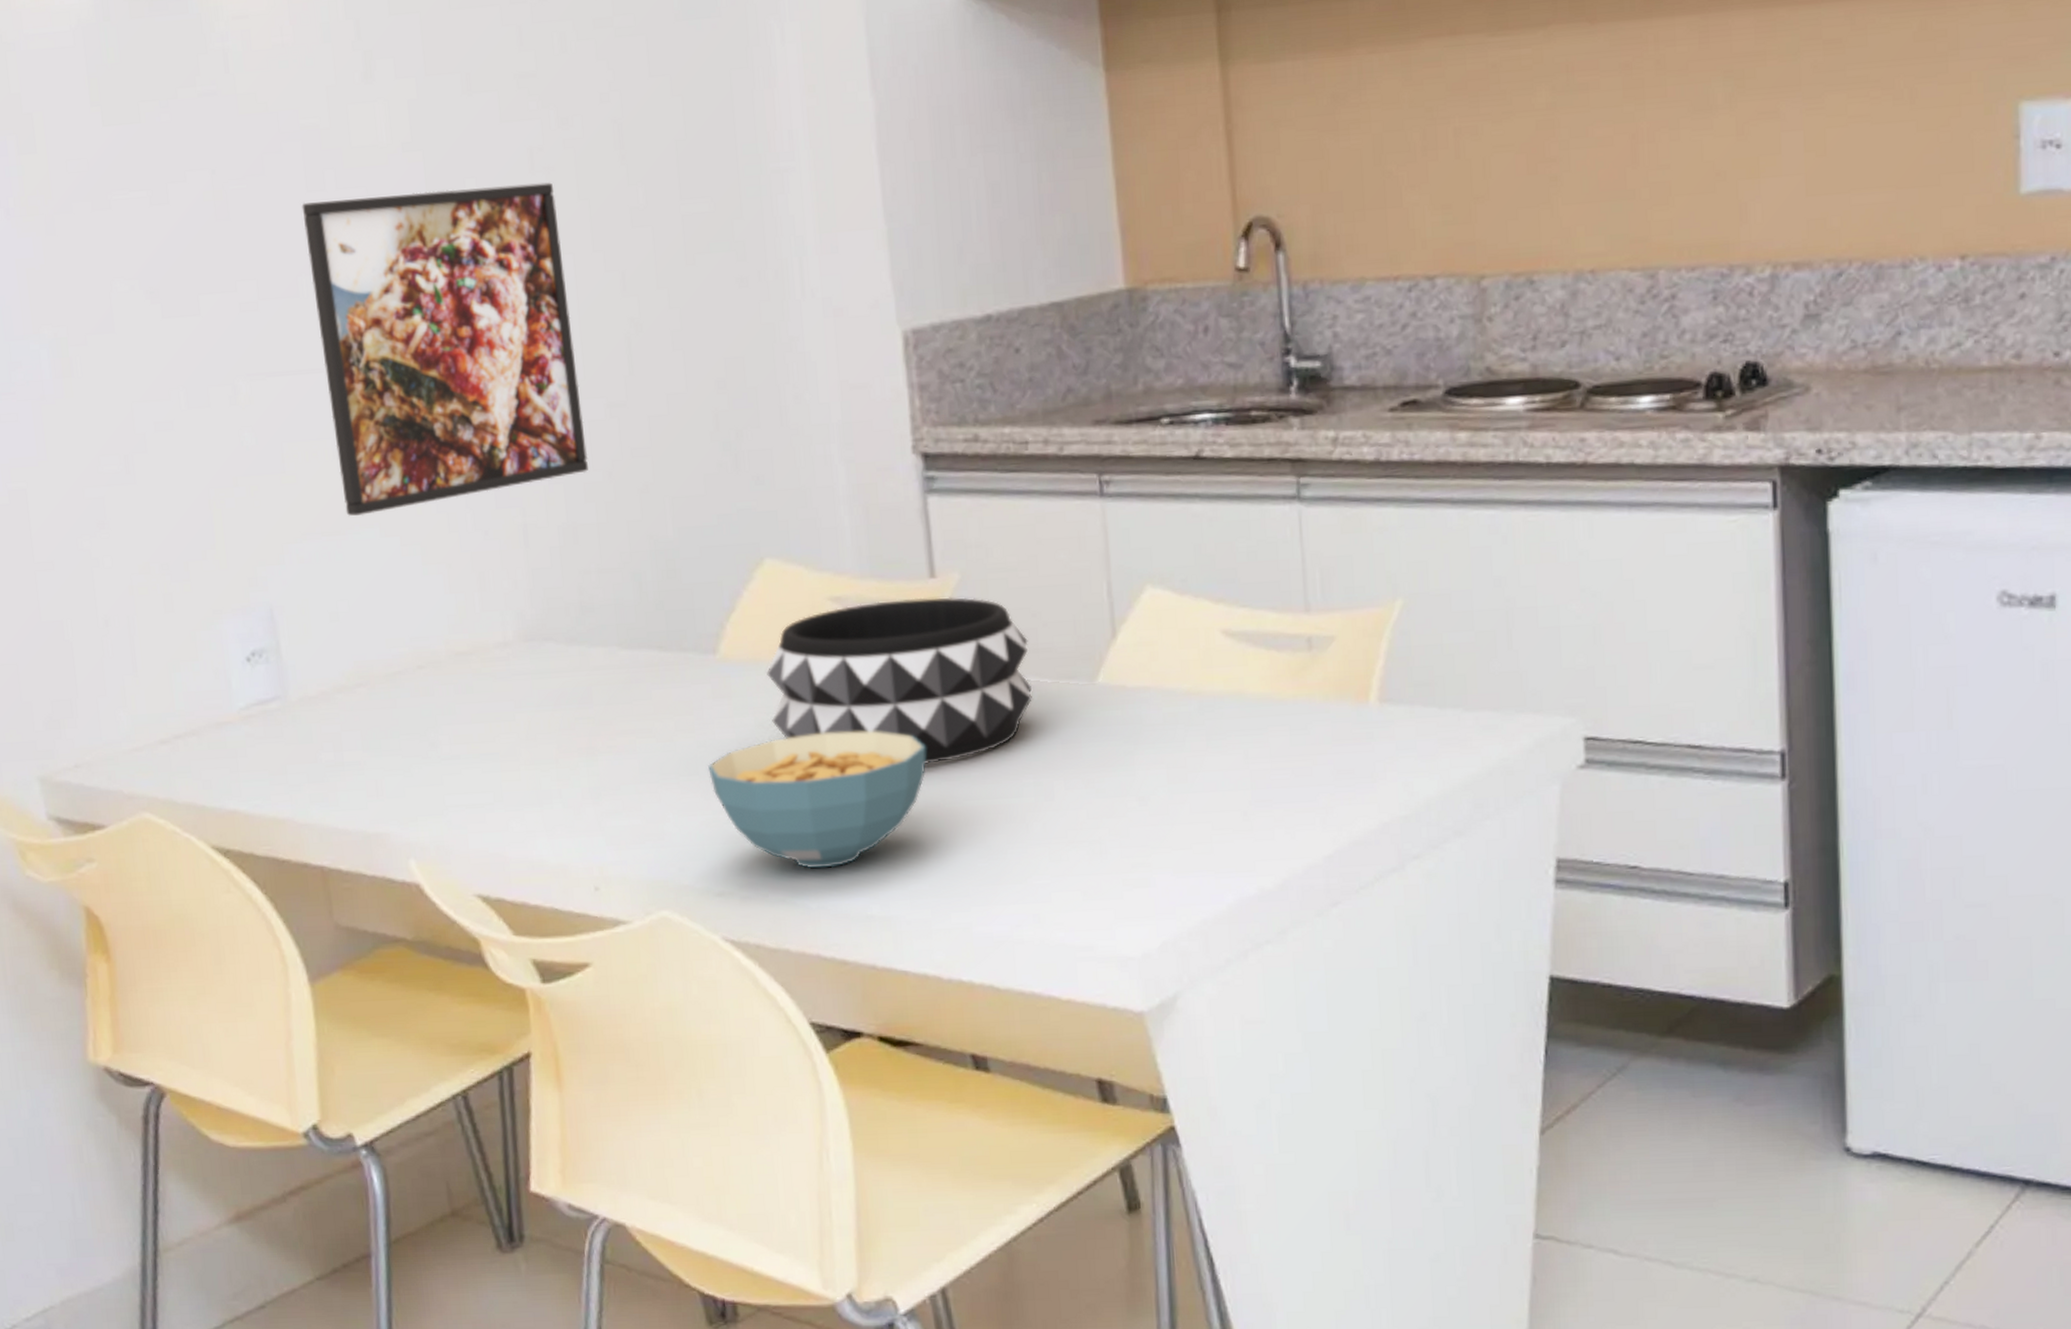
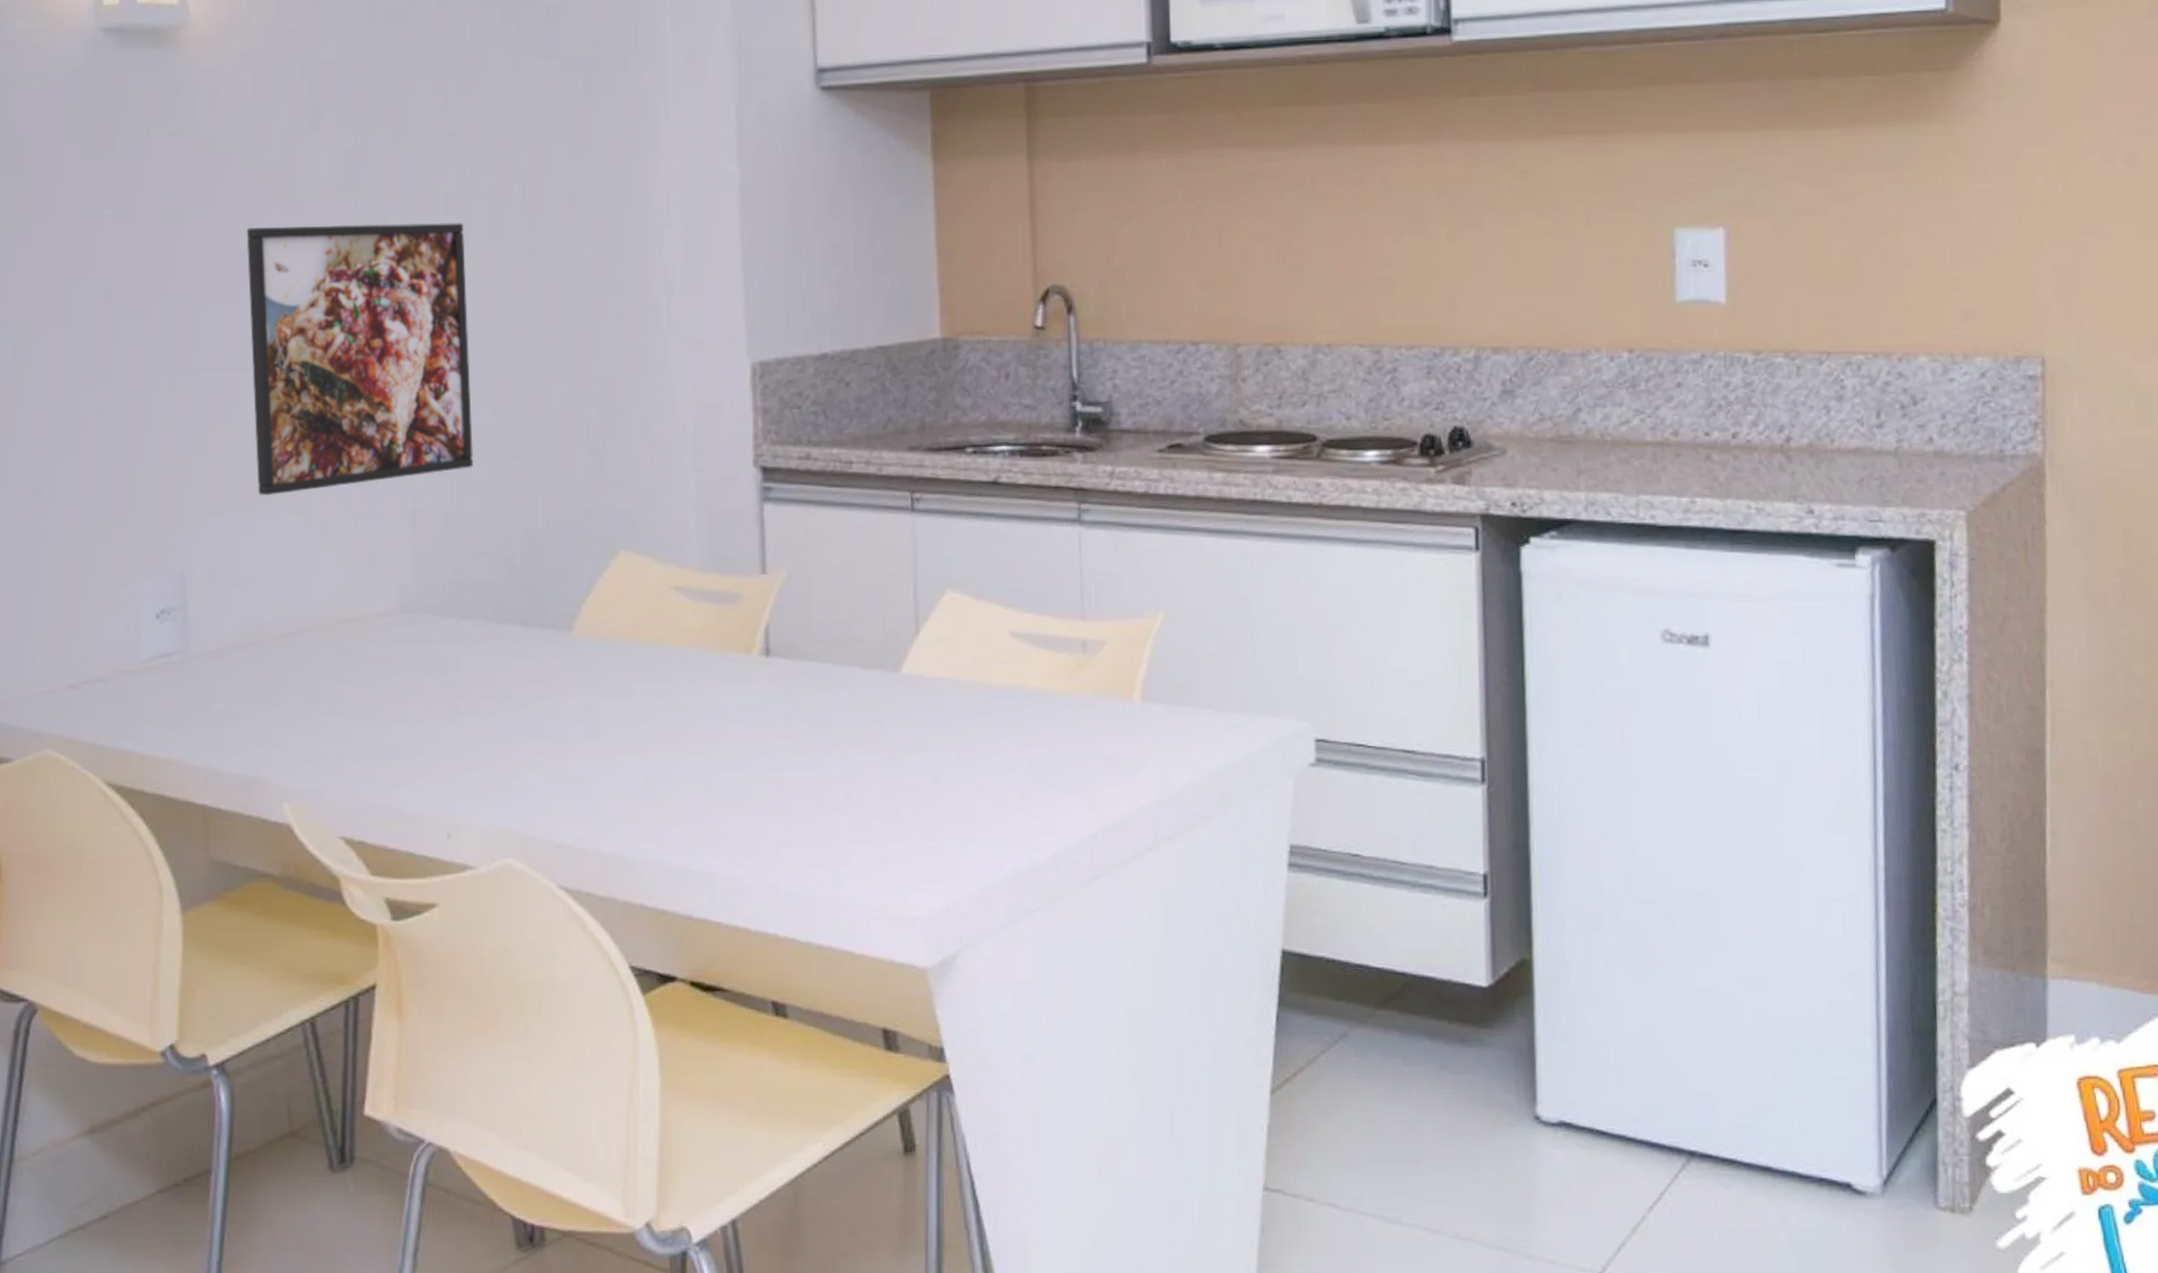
cereal bowl: present [707,731,926,869] -> none [556,705,749,826]
decorative bowl: present [766,597,1033,765] -> none [614,591,845,738]

